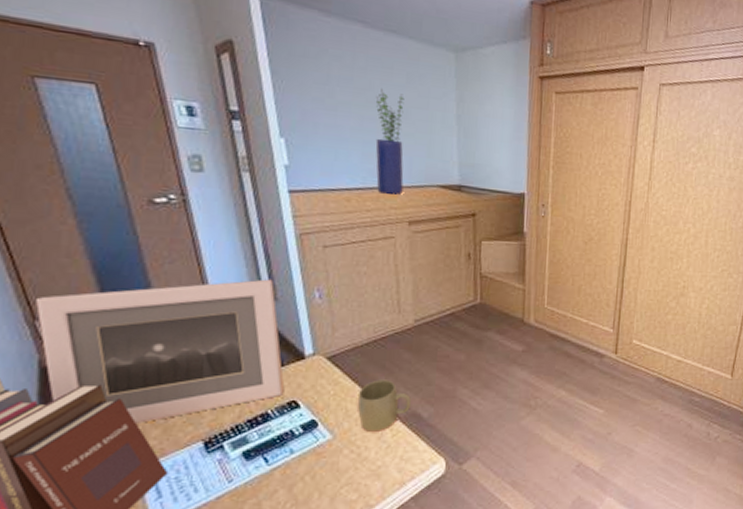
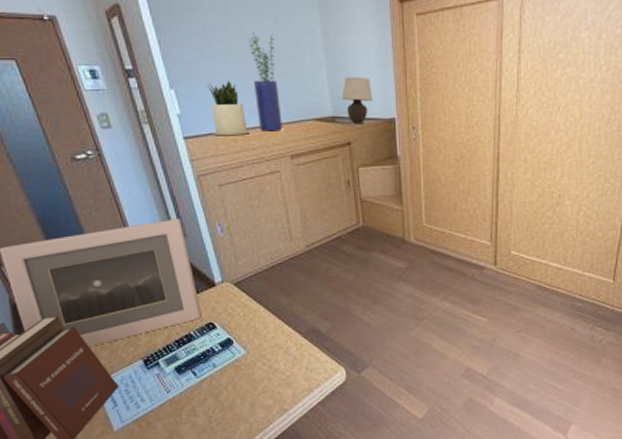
planter: none [322,134,367,196] -> present [206,80,251,136]
mug: present [356,379,412,432] -> none [263,300,311,347]
table lamp: none [470,146,504,196] -> present [341,76,372,125]

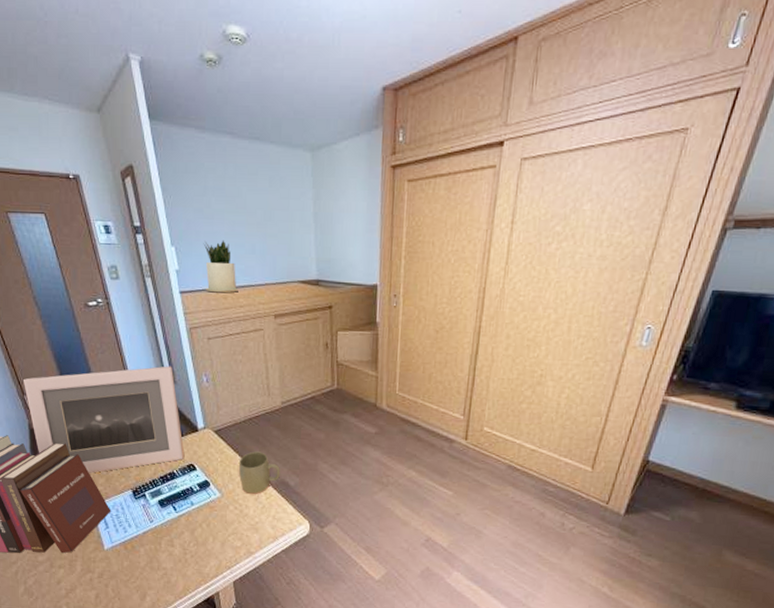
vase: present [248,32,283,133] -> none [244,194,269,292]
mug: none [263,300,311,347] -> present [238,451,281,494]
table lamp: present [341,76,372,125] -> none [326,241,357,289]

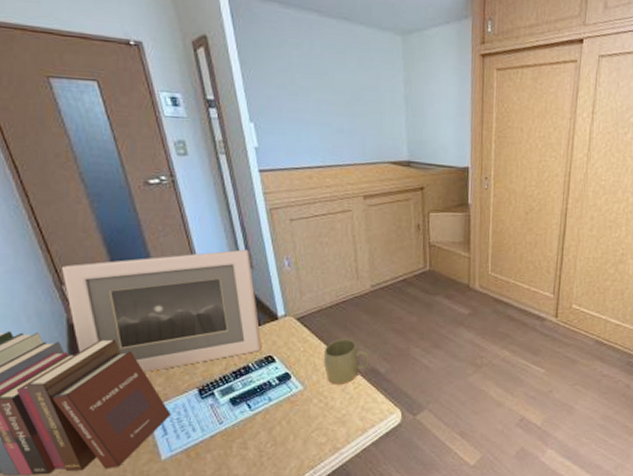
planter: present [203,240,240,294] -> none [286,117,326,173]

